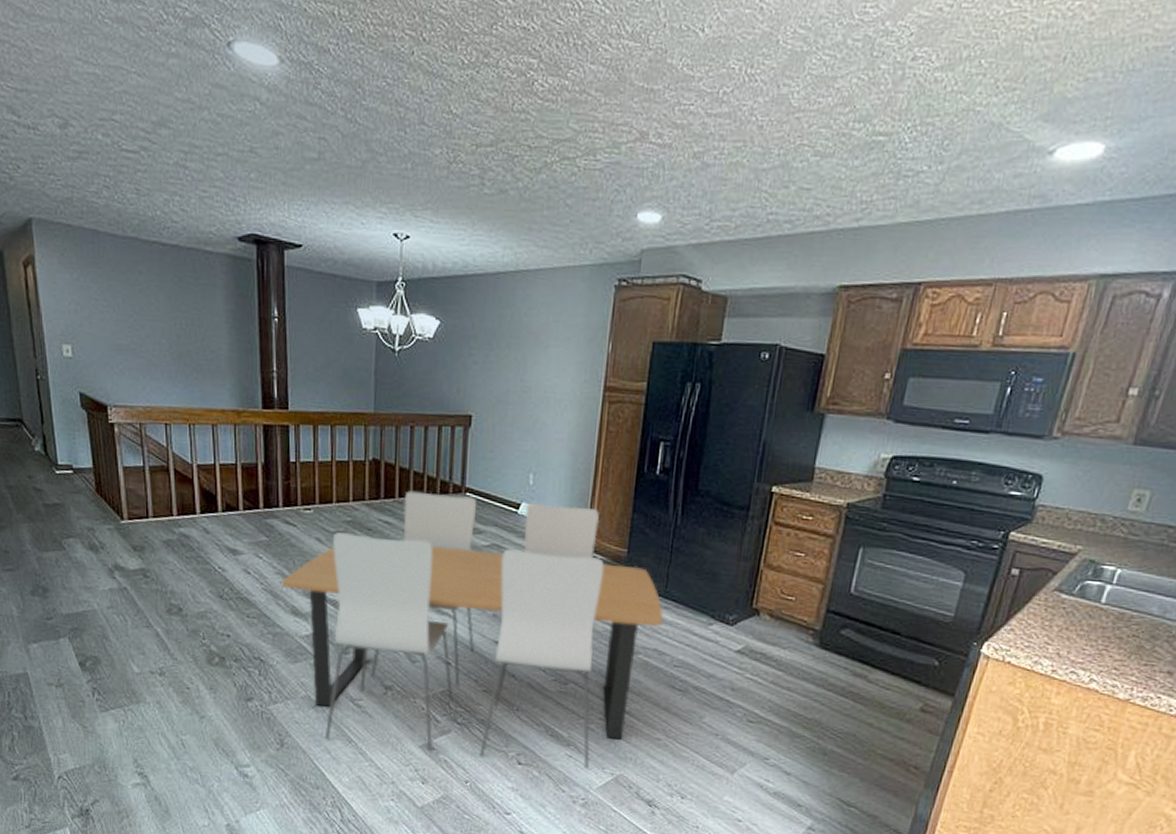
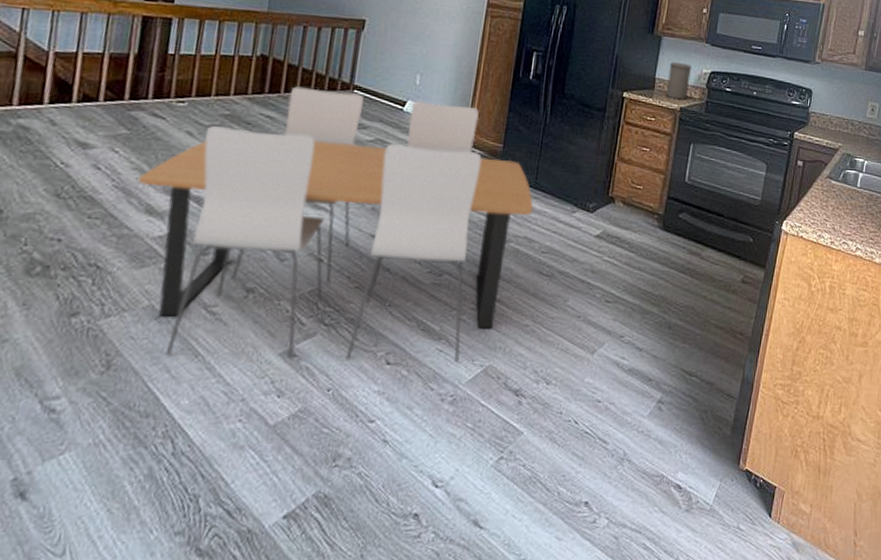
canister: none [827,445,866,494] -> present [665,61,693,100]

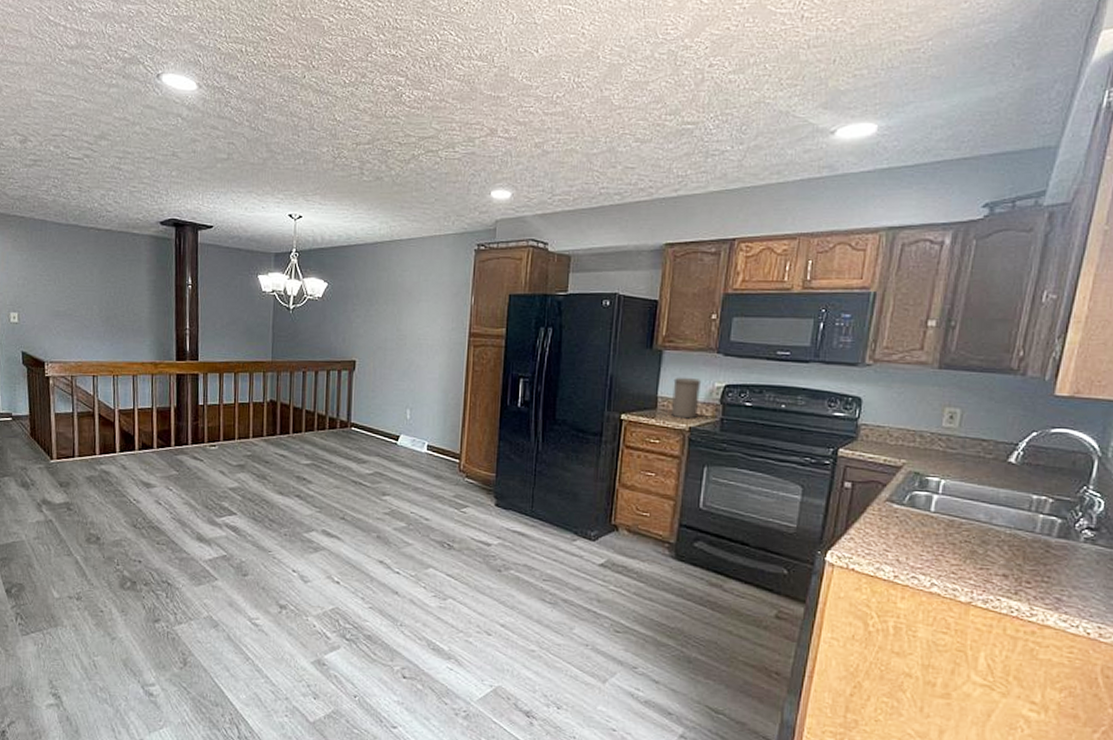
dining table: present [137,86,534,363] -> none [188,427,532,682]

